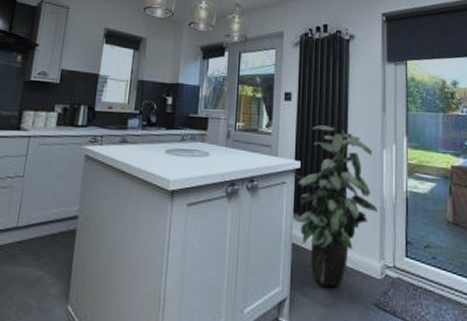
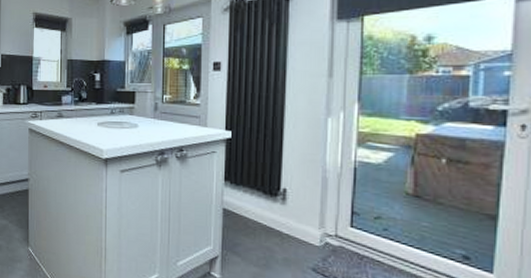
indoor plant: present [296,125,379,288] -> none [227,94,320,251]

